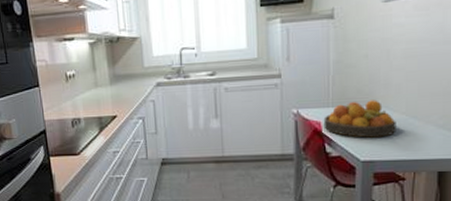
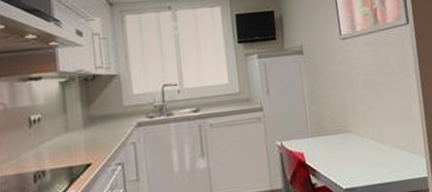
fruit bowl: present [323,100,396,138] -> none [305,127,369,166]

